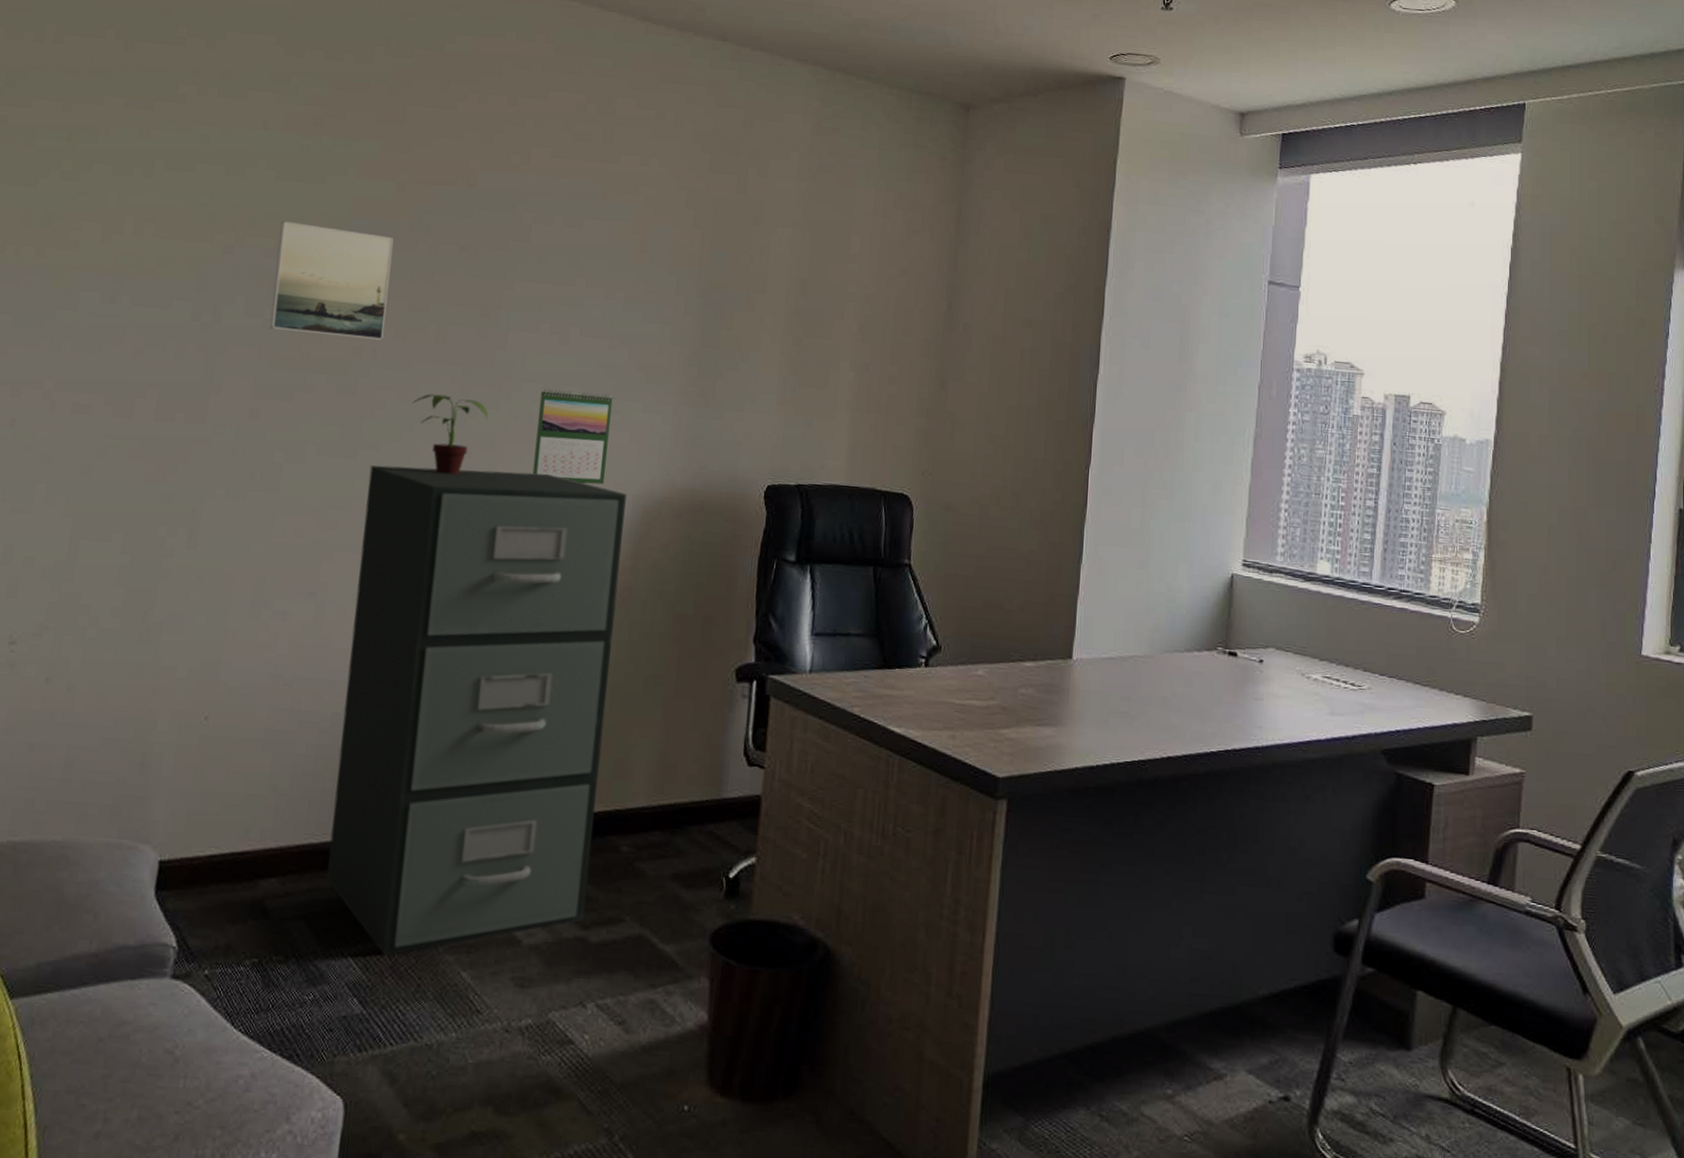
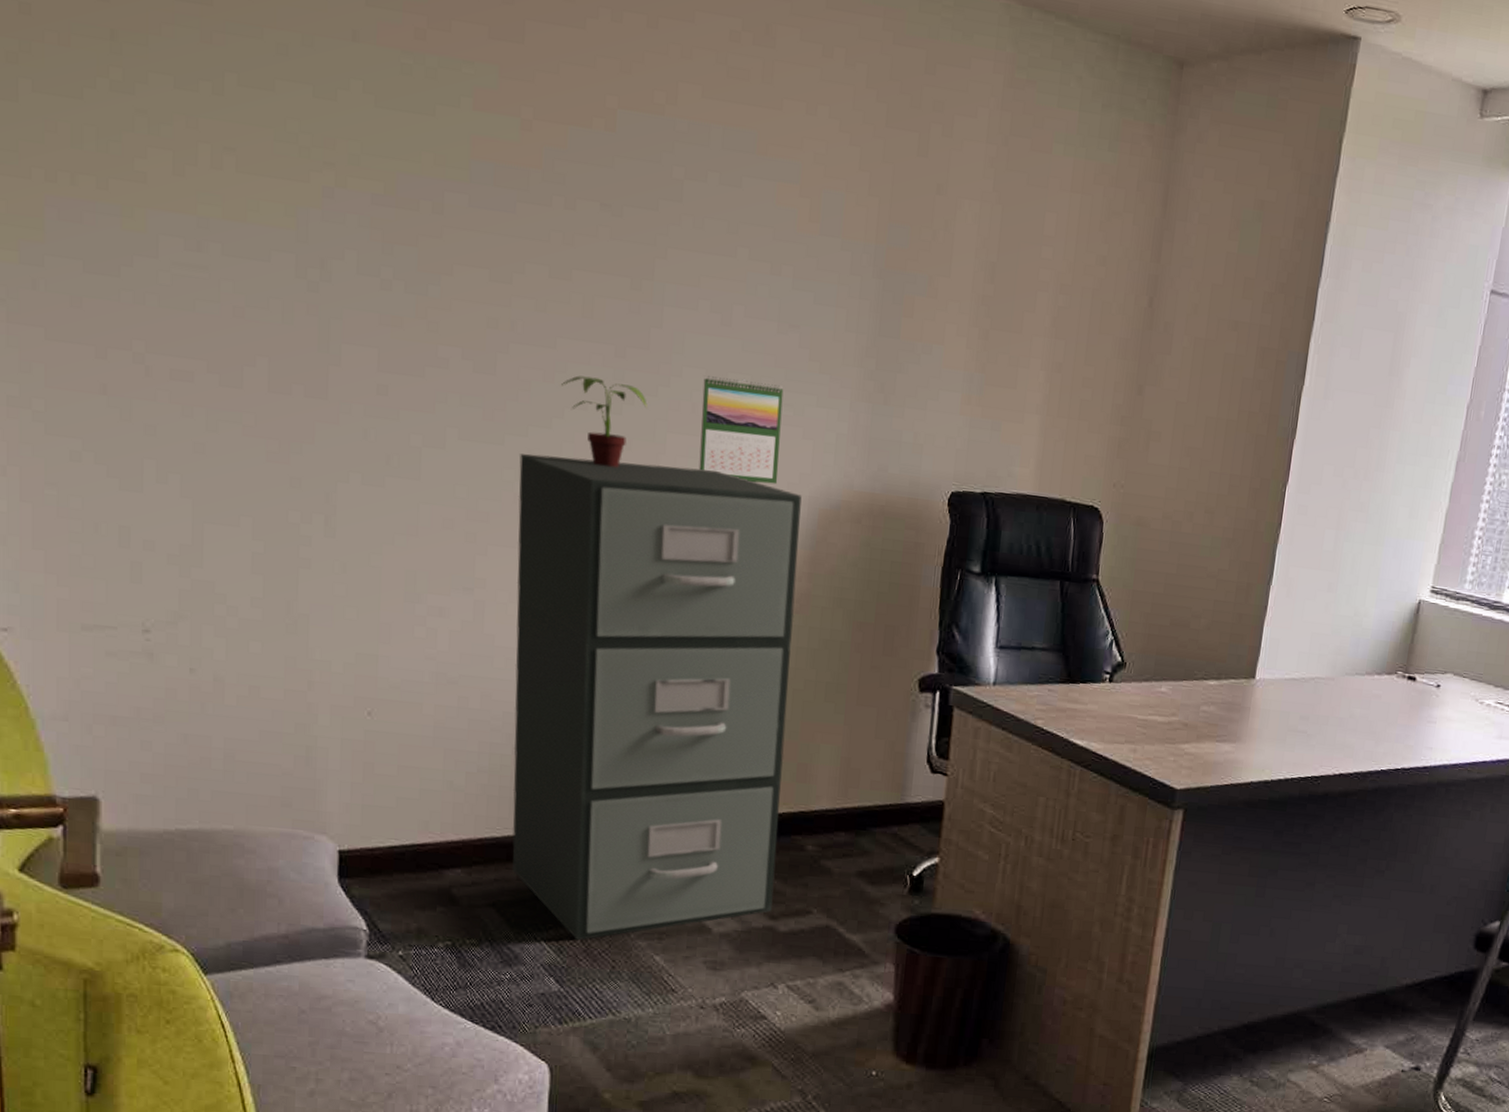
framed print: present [269,221,394,340] -> none [387,160,524,311]

